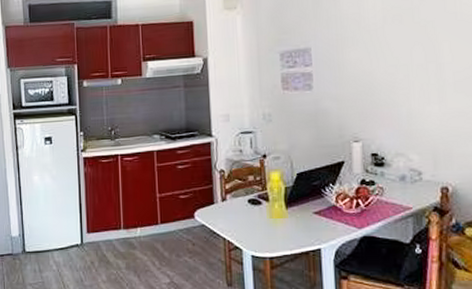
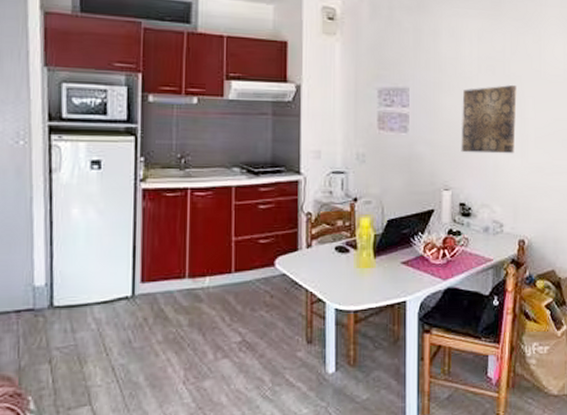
wall art: none [368,31,431,104] -> present [461,85,517,154]

